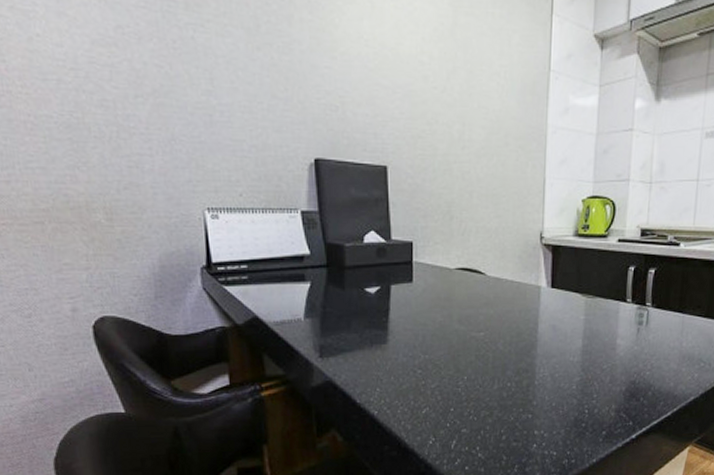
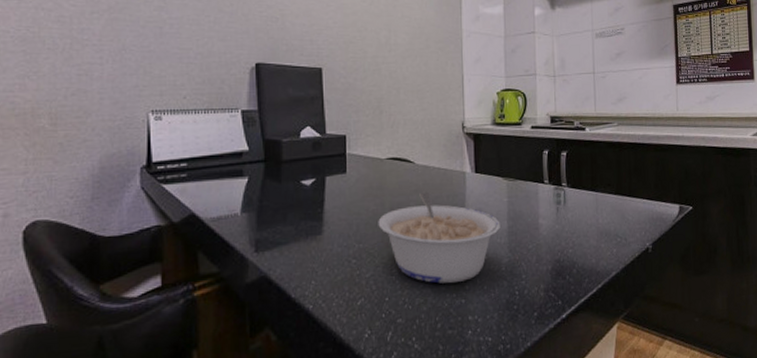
legume: none [445,305,575,399] -> present [378,191,501,284]

